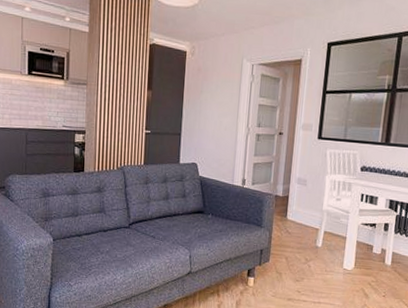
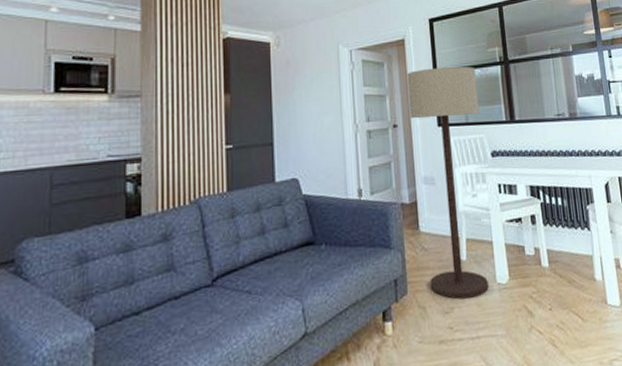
floor lamp: none [288,88,363,275] -> present [407,66,489,299]

